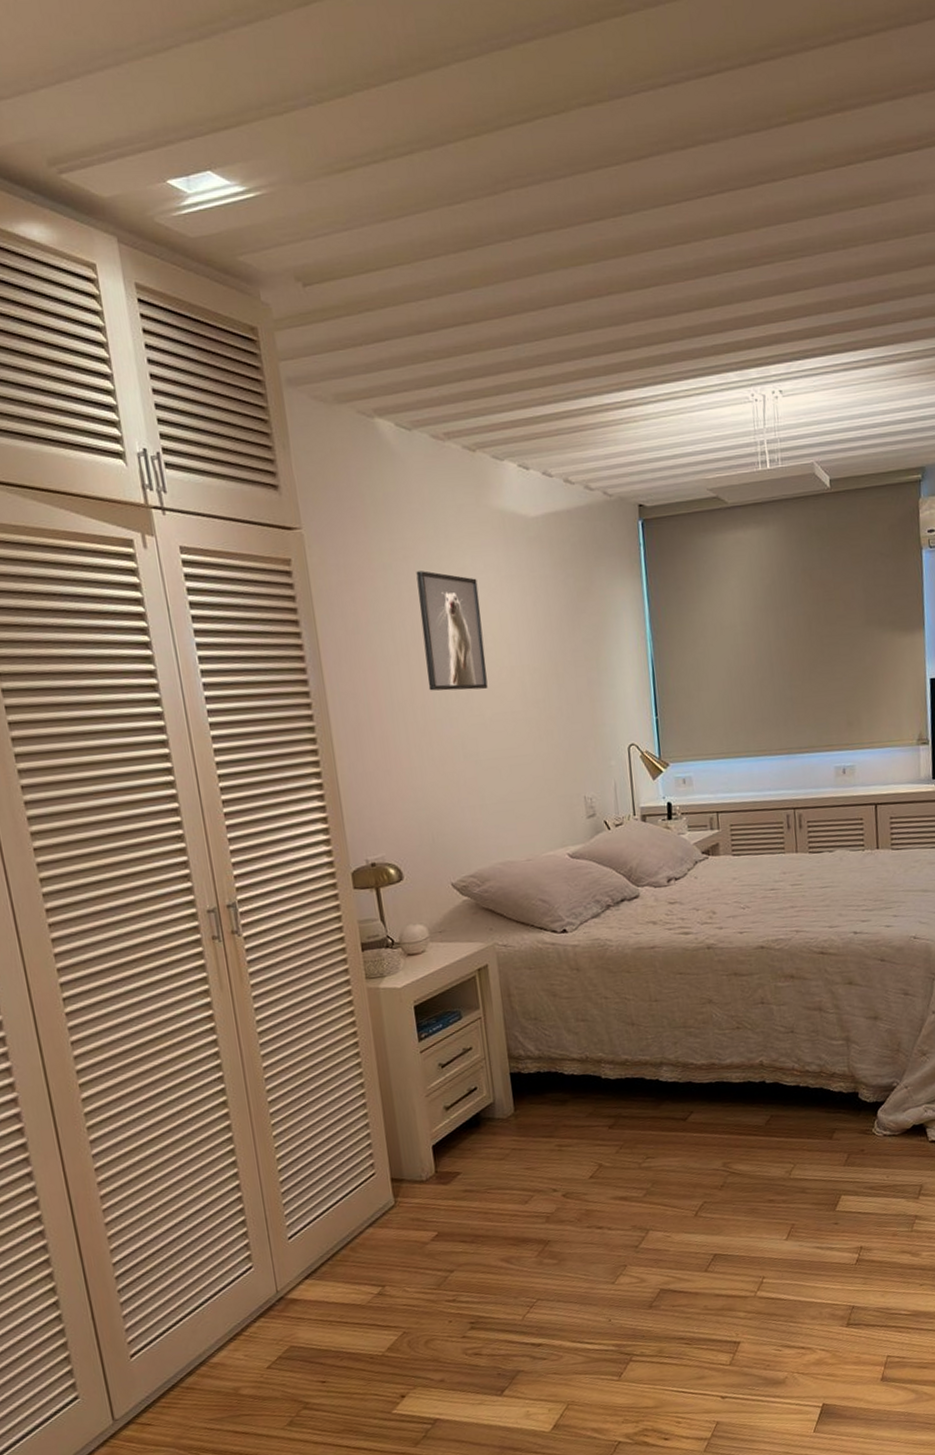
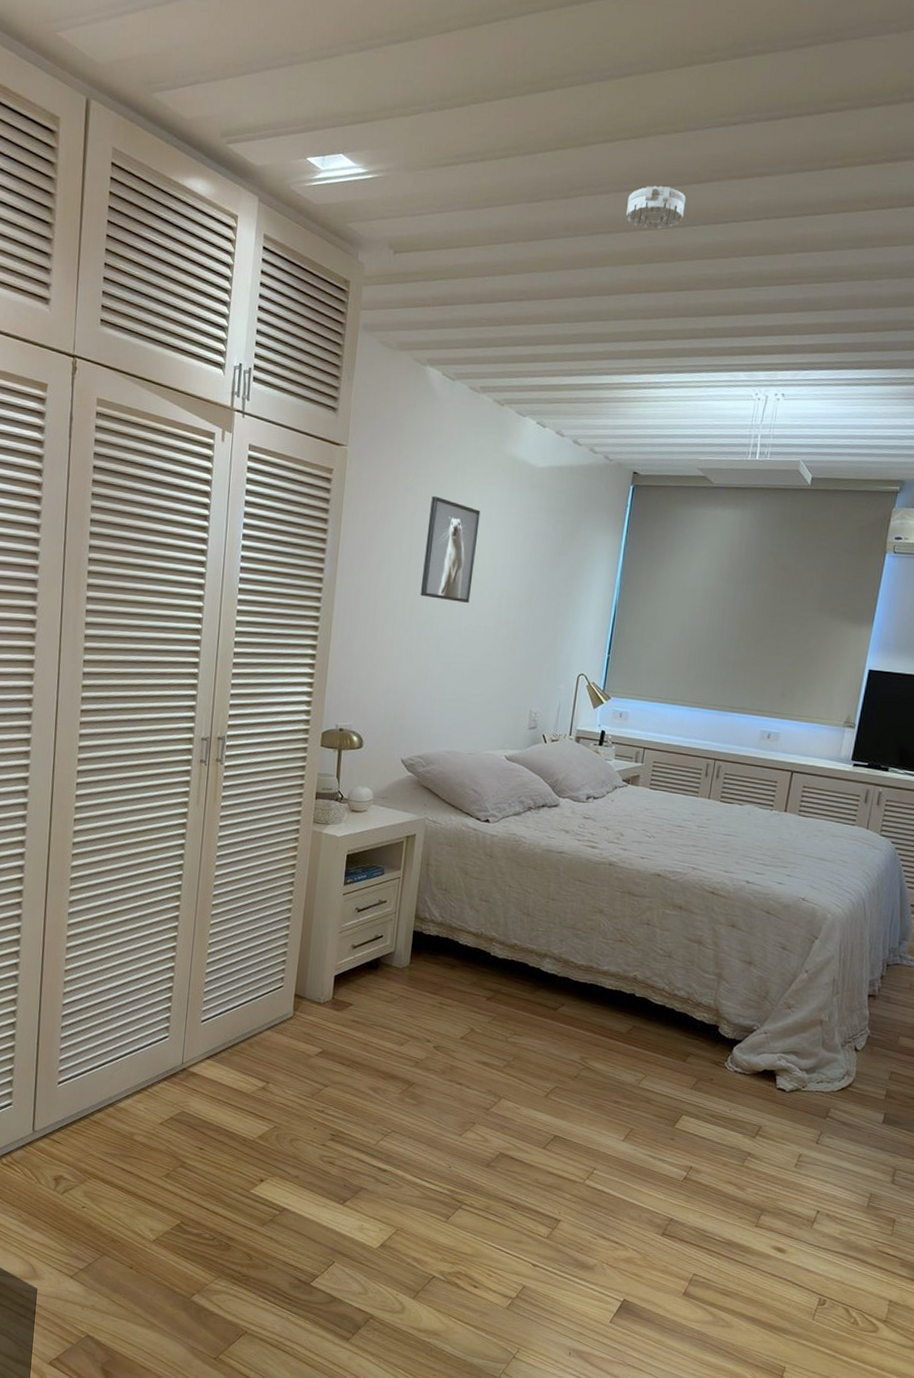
smoke detector: none [563,167,630,220] -> present [626,185,686,229]

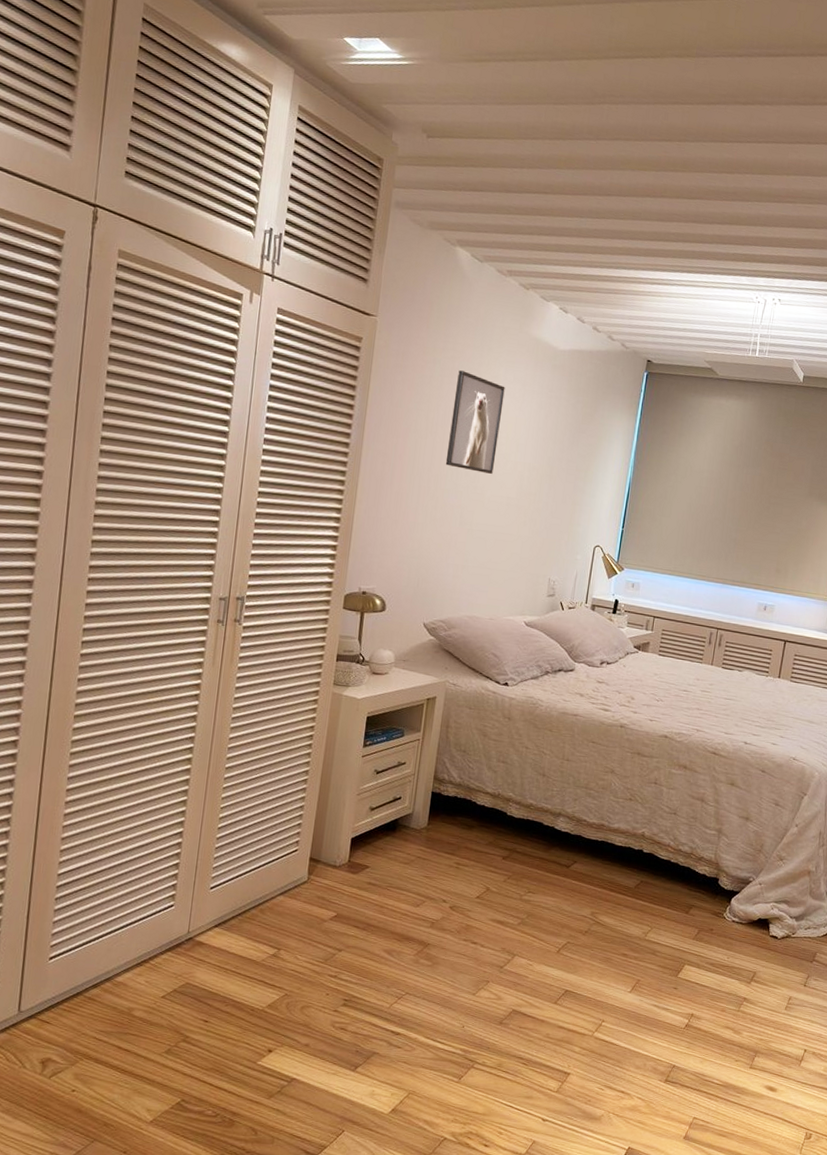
smoke detector: present [626,185,686,229] -> none [644,101,697,142]

